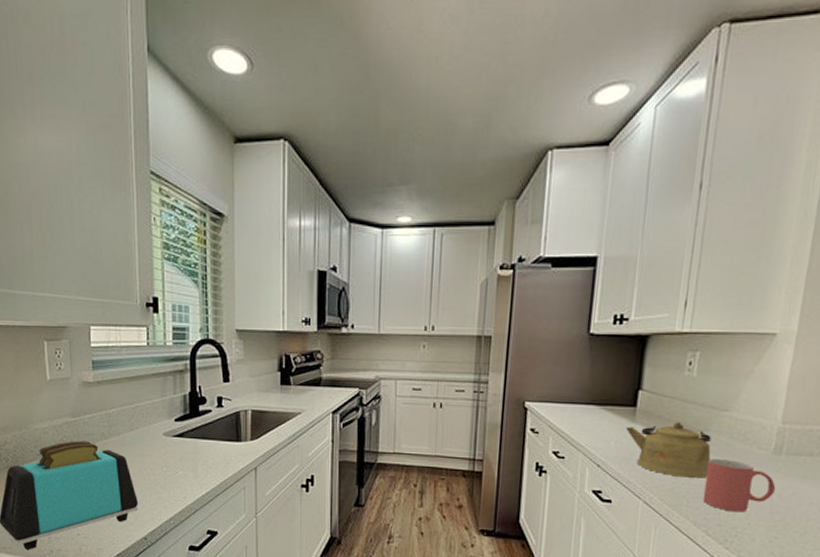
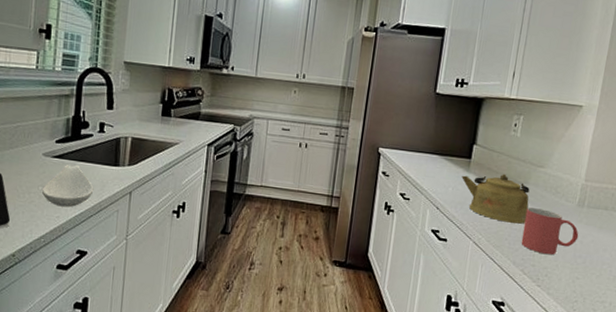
spoon rest: none [166,443,218,487] -> present [41,165,94,208]

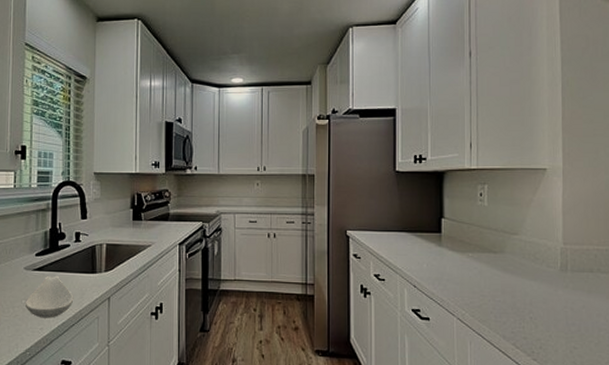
kettle: present [461,173,530,224] -> none [435,245,509,295]
mug: present [521,207,579,255] -> none [507,277,568,325]

